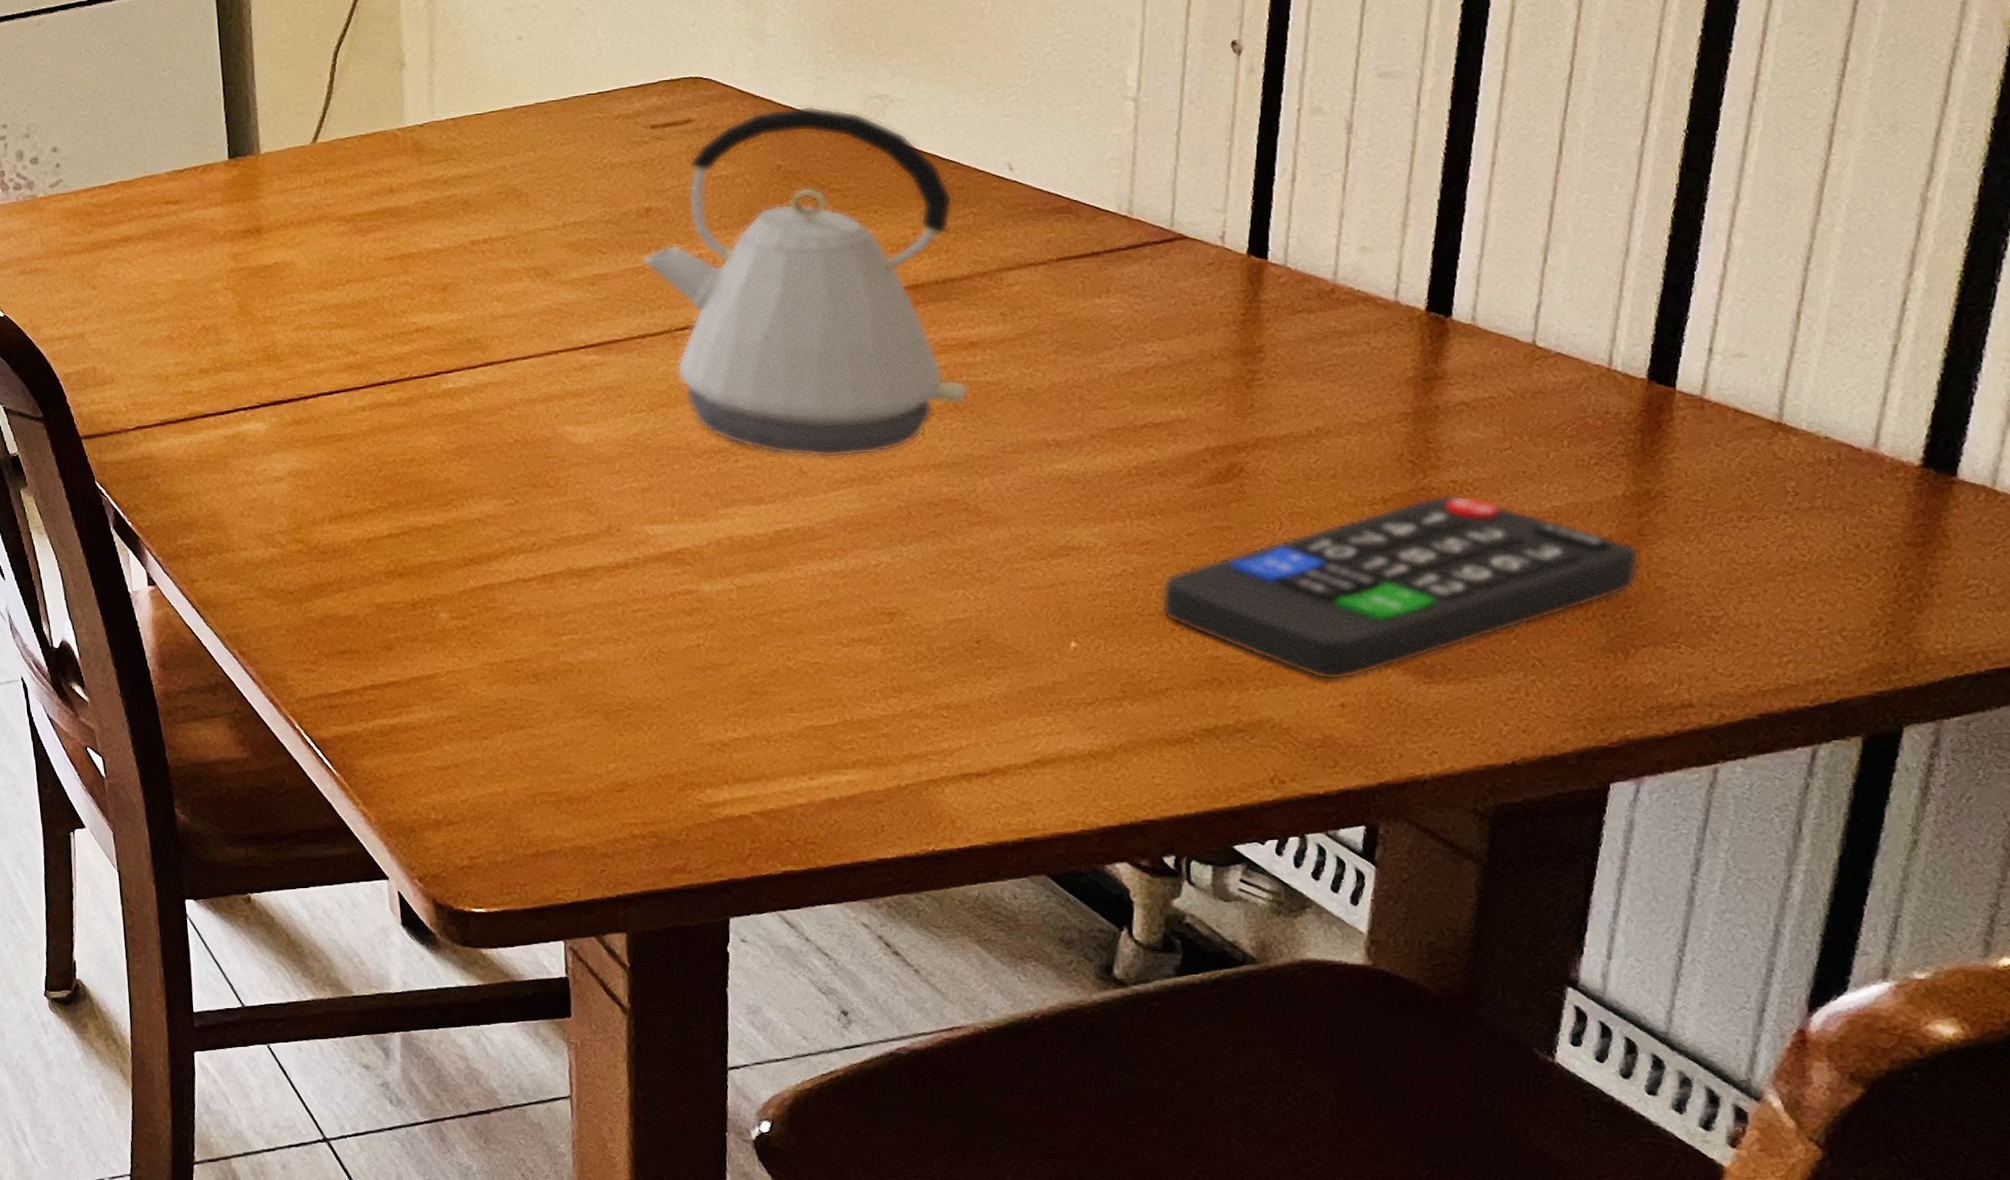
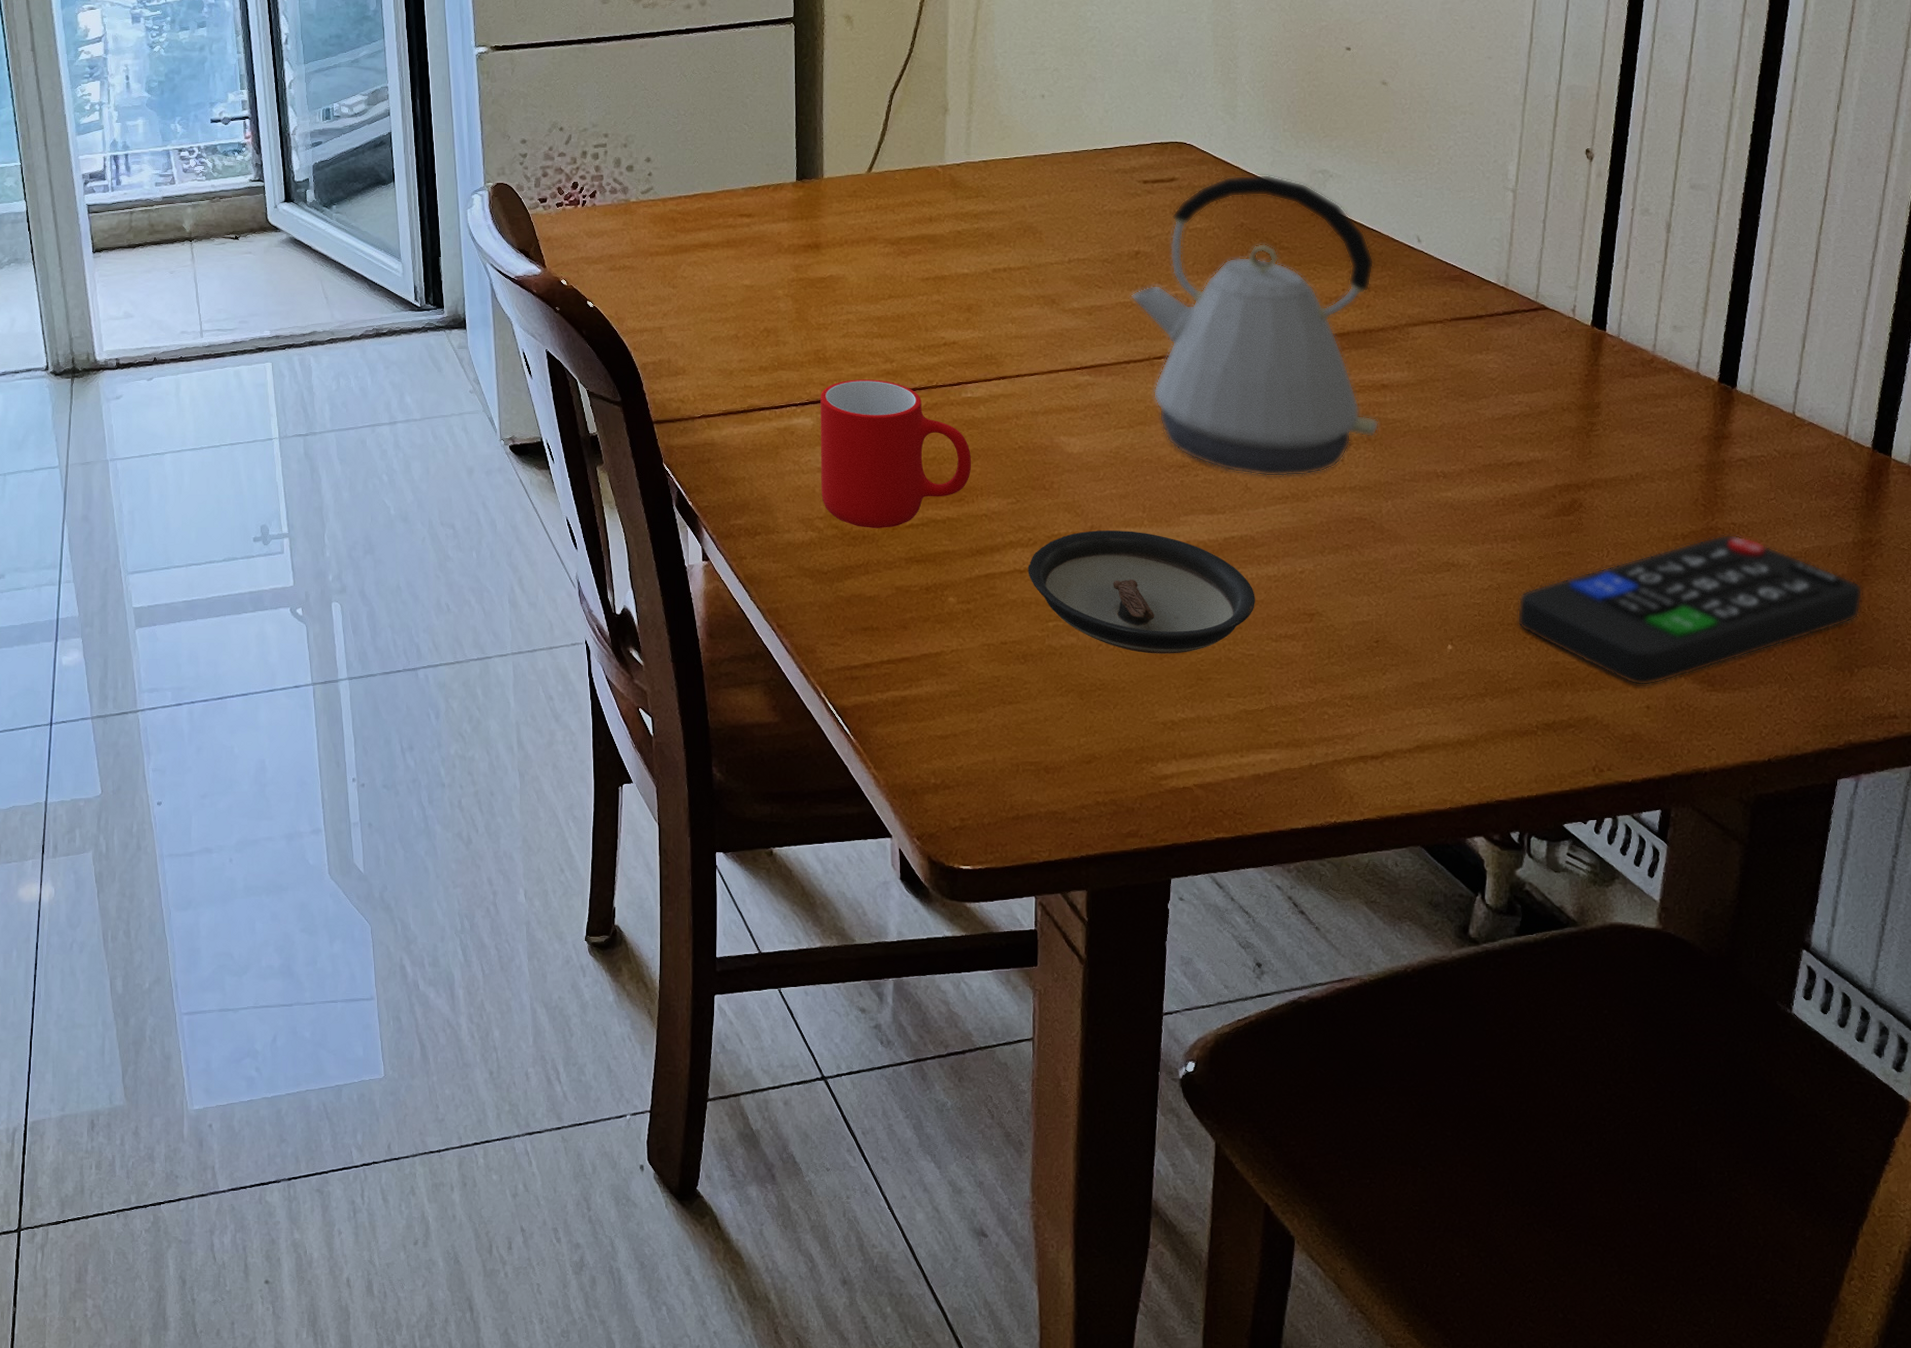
cup: none [272,375,459,541] -> present [820,379,972,528]
saucer: none [533,528,819,667] -> present [1028,530,1255,654]

